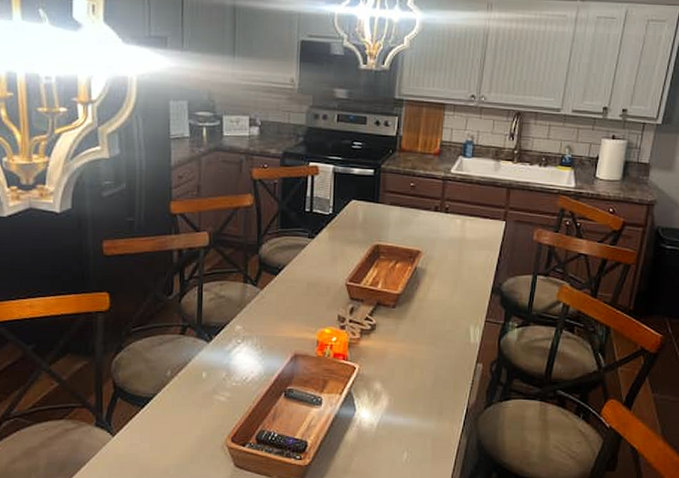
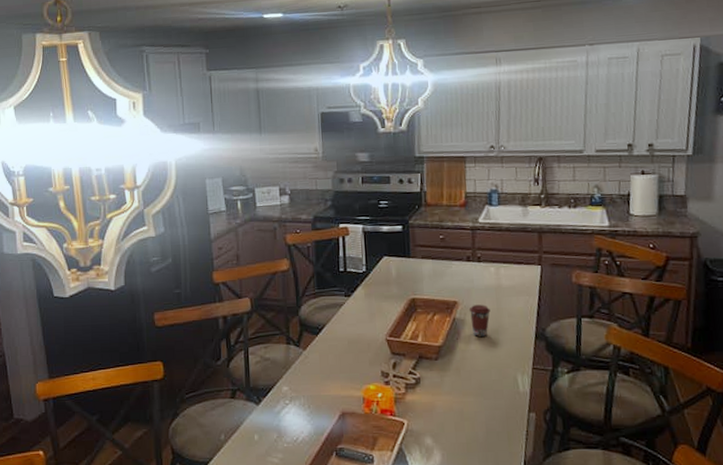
coffee cup: none [431,256,452,287] -> present [468,305,490,337]

